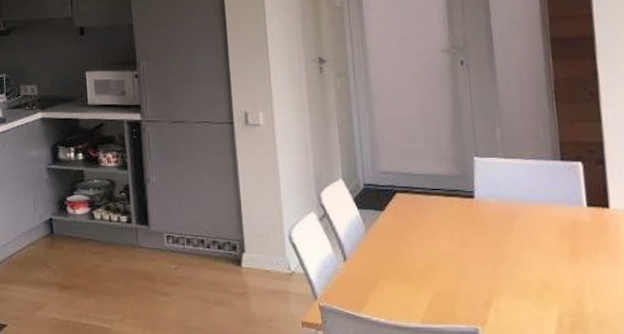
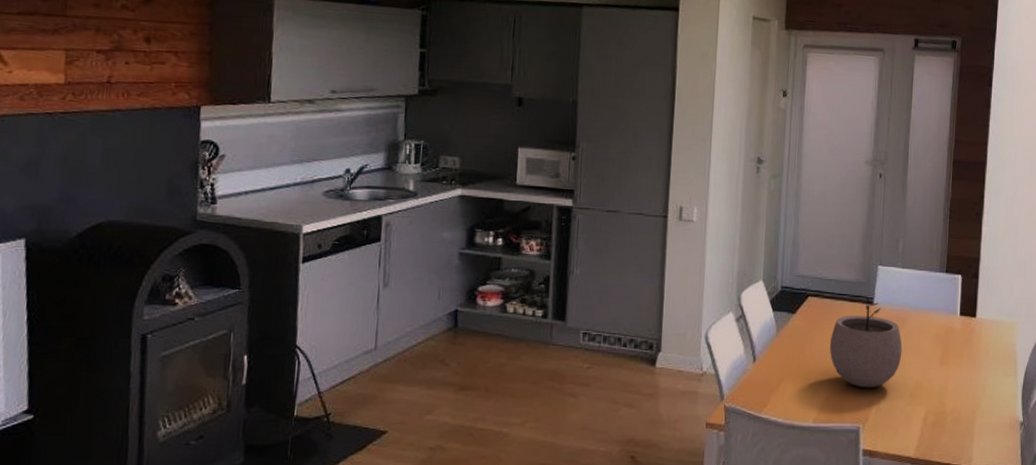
plant pot: none [428,191,519,288] -> present [829,297,903,388]

